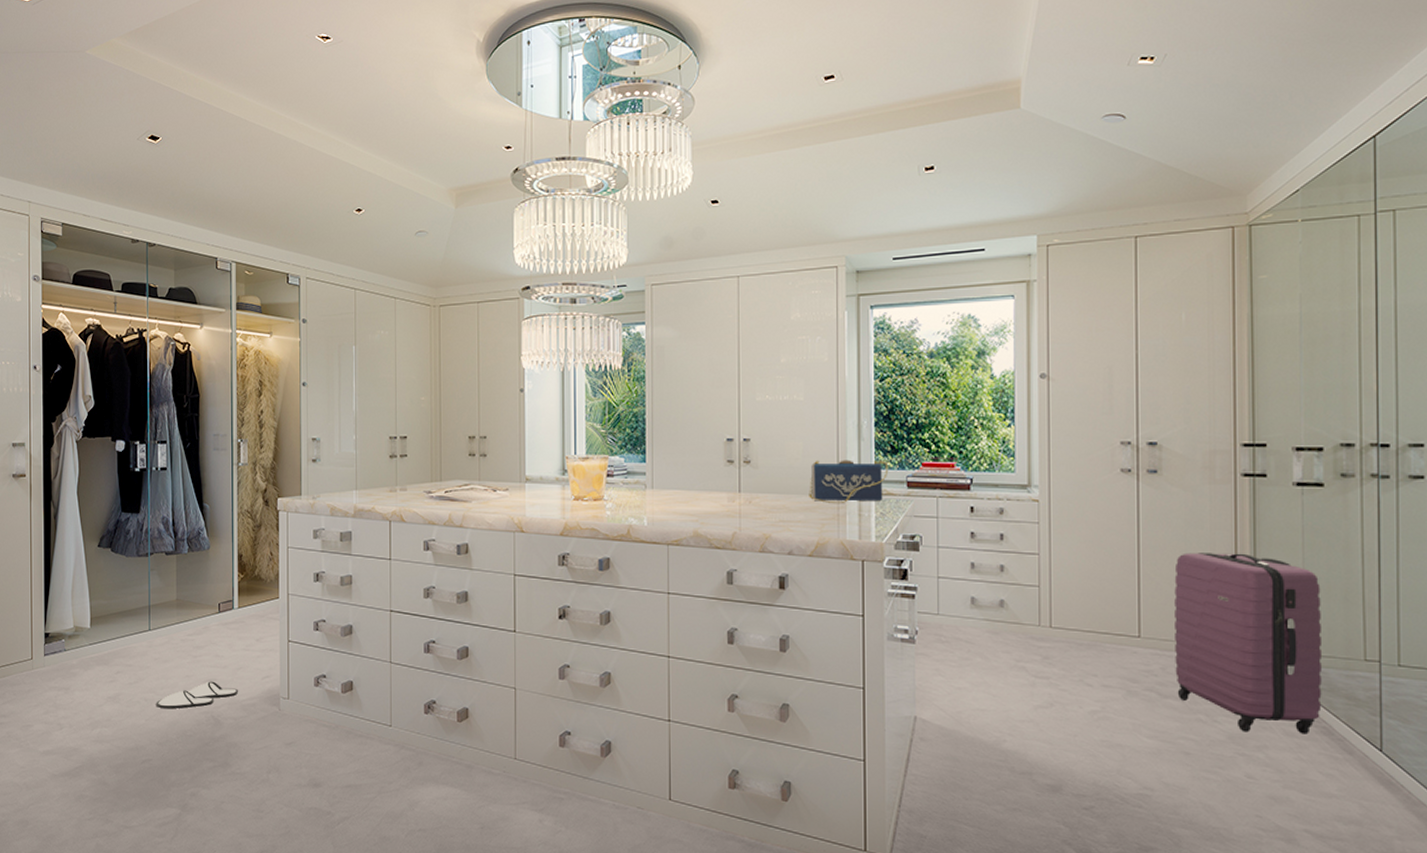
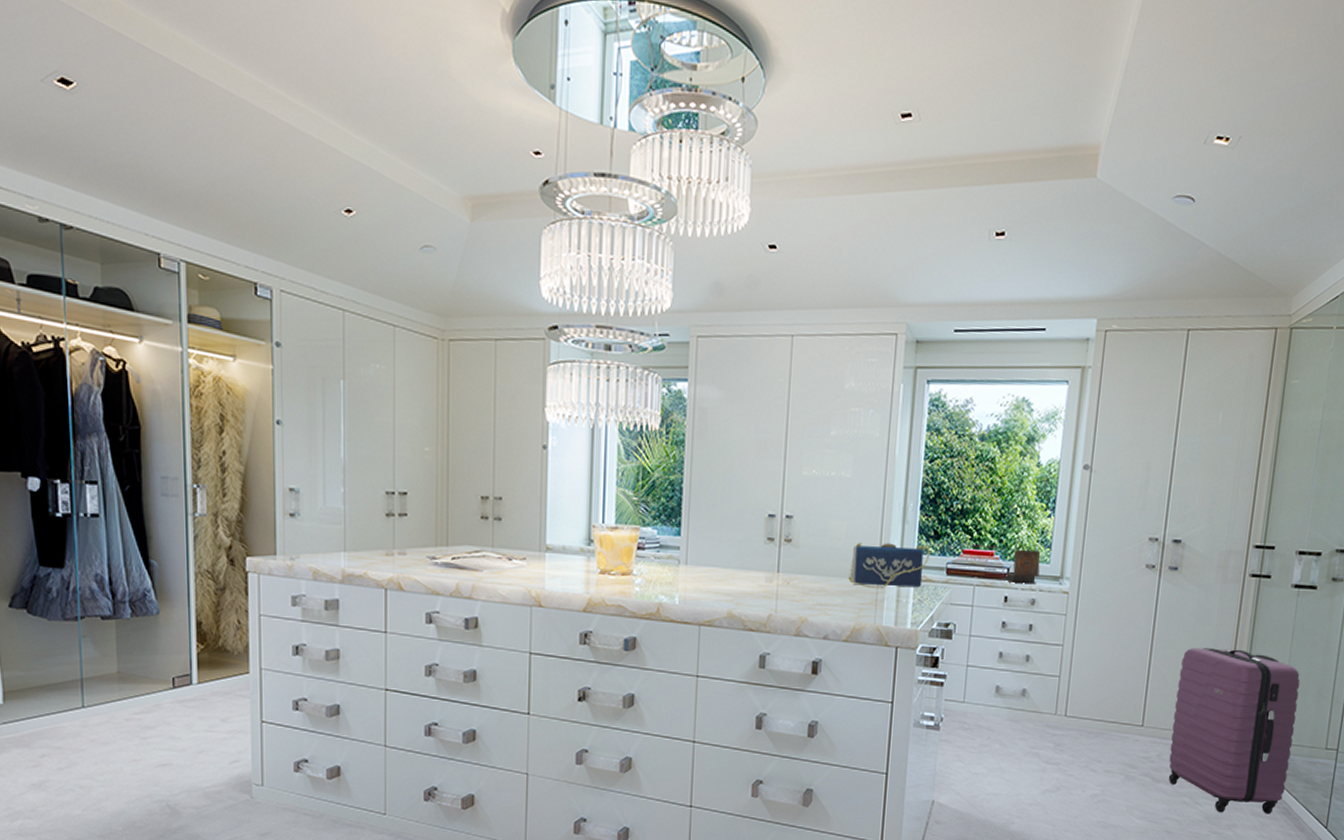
slippers: present [156,681,238,709] -> none [94,766,200,798]
jewelry box: none [967,461,1005,494] -> present [1003,550,1041,585]

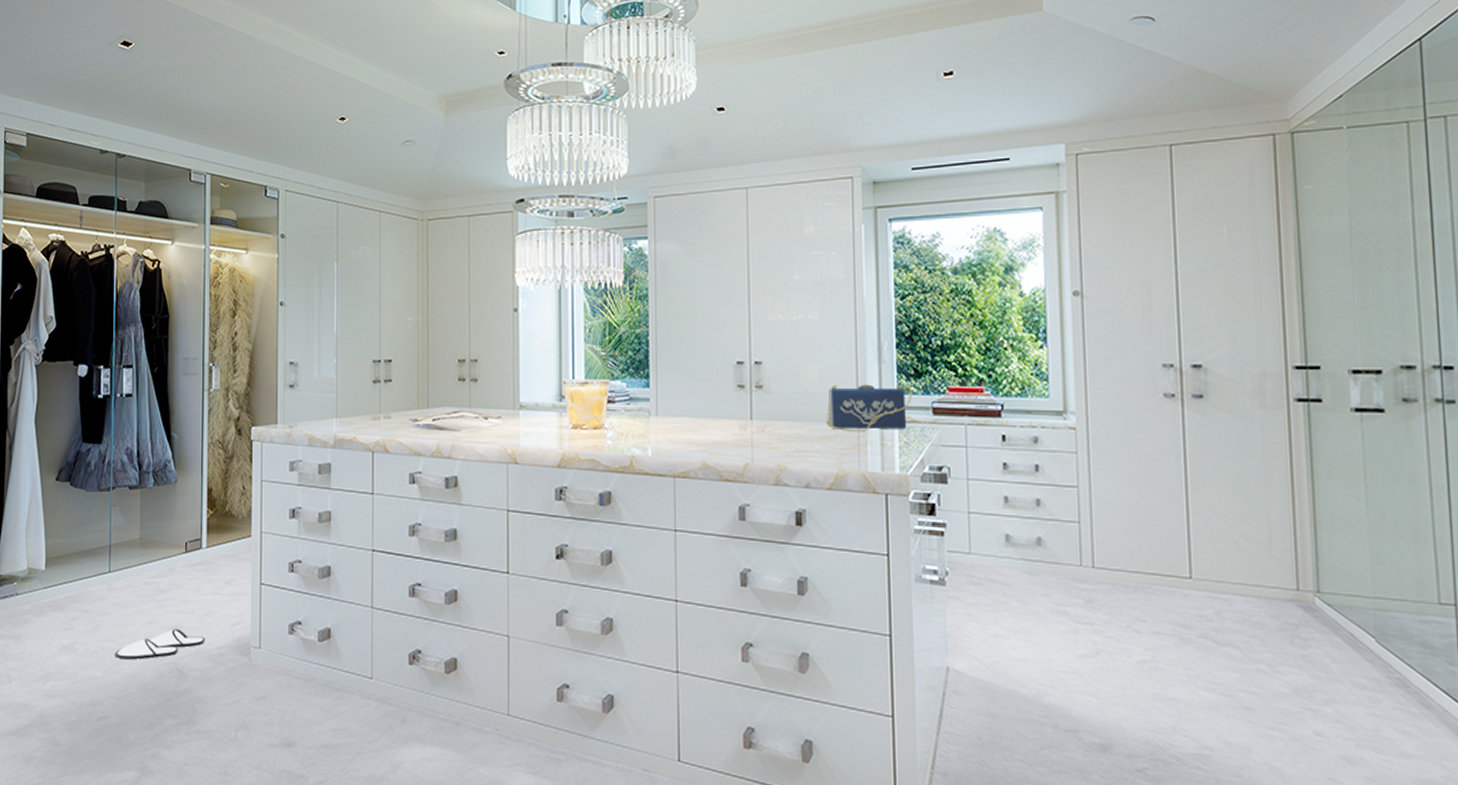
slippers: none [94,766,200,798] -> present [114,628,205,660]
jewelry box: present [1003,550,1041,585] -> none [997,385,1038,421]
suitcase: present [1168,647,1301,814] -> none [1226,485,1395,687]

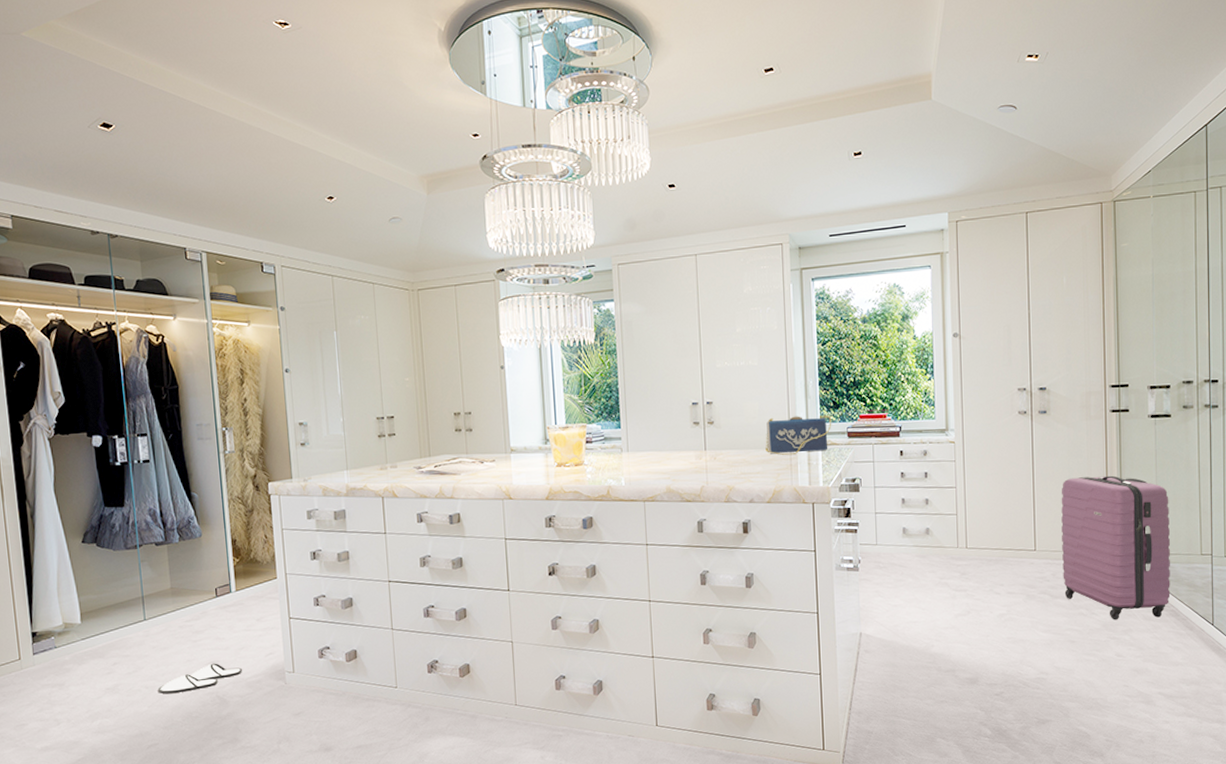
suitcase: none [1226,485,1395,687] -> present [1061,475,1171,620]

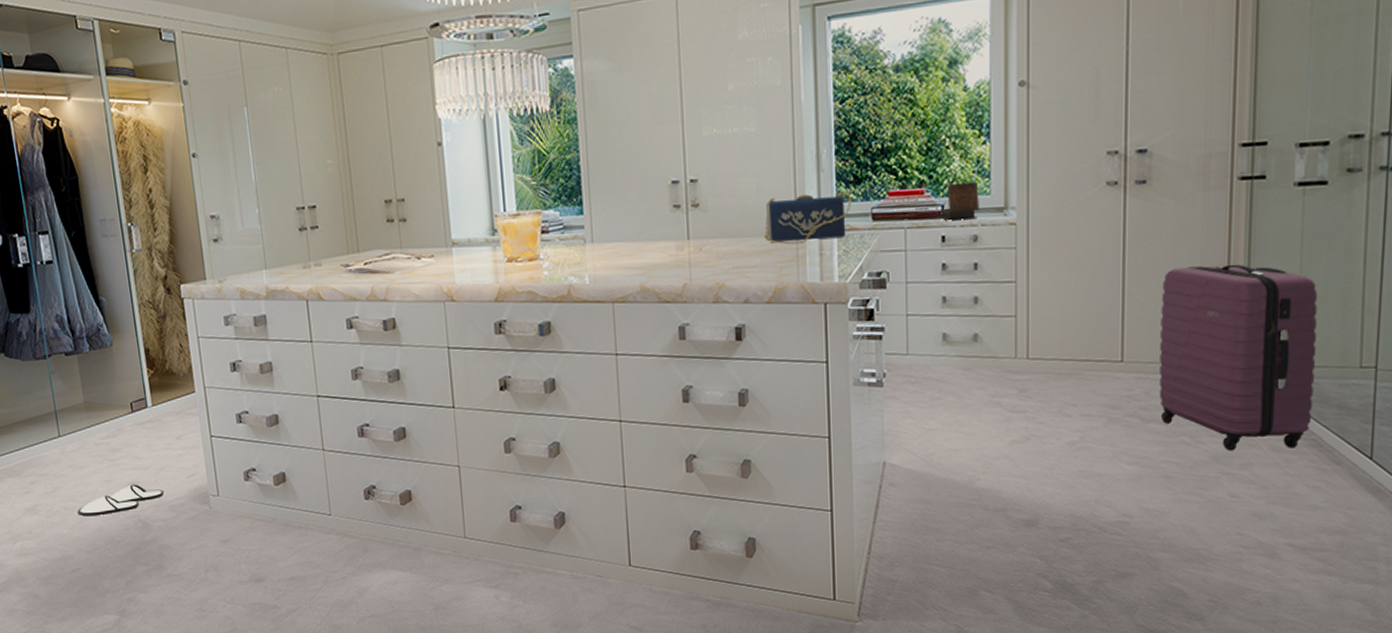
jewelry box: none [897,409,927,439] -> present [937,182,979,221]

